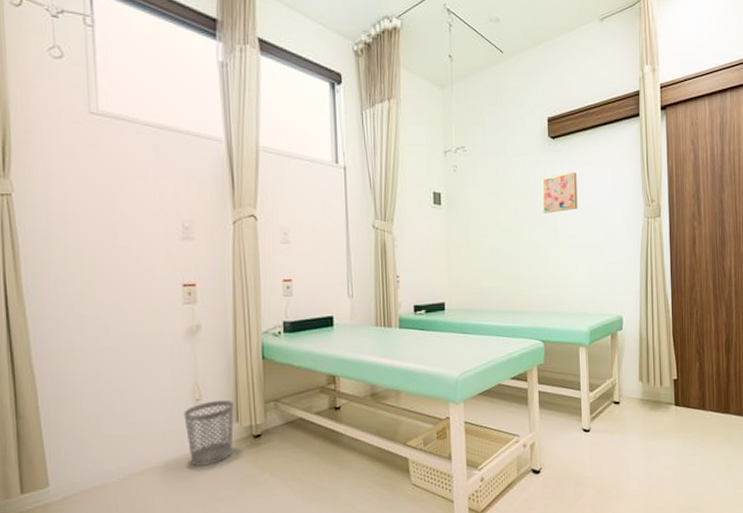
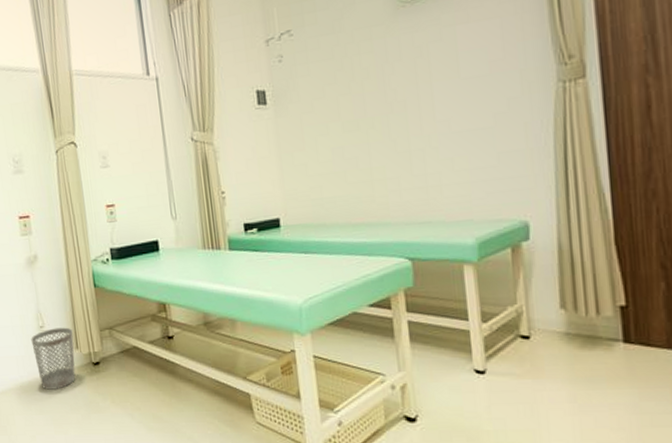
wall art: present [541,172,578,213] -> none [395,36,450,97]

